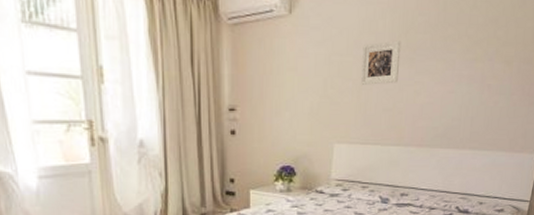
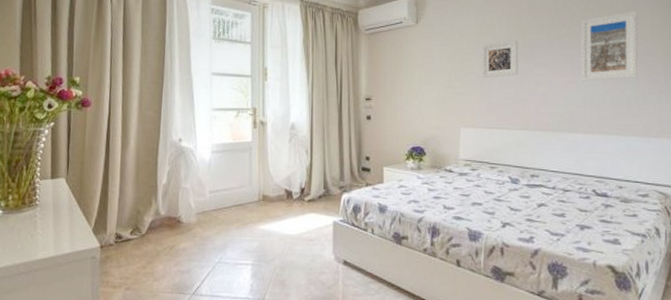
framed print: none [460,10,523,91] -> present [580,10,638,81]

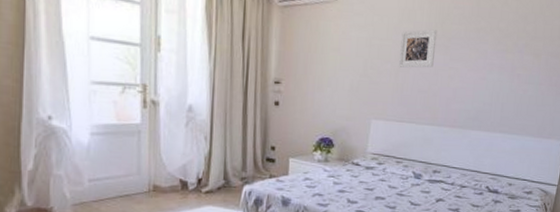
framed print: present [580,10,638,81] -> none [491,9,551,79]

